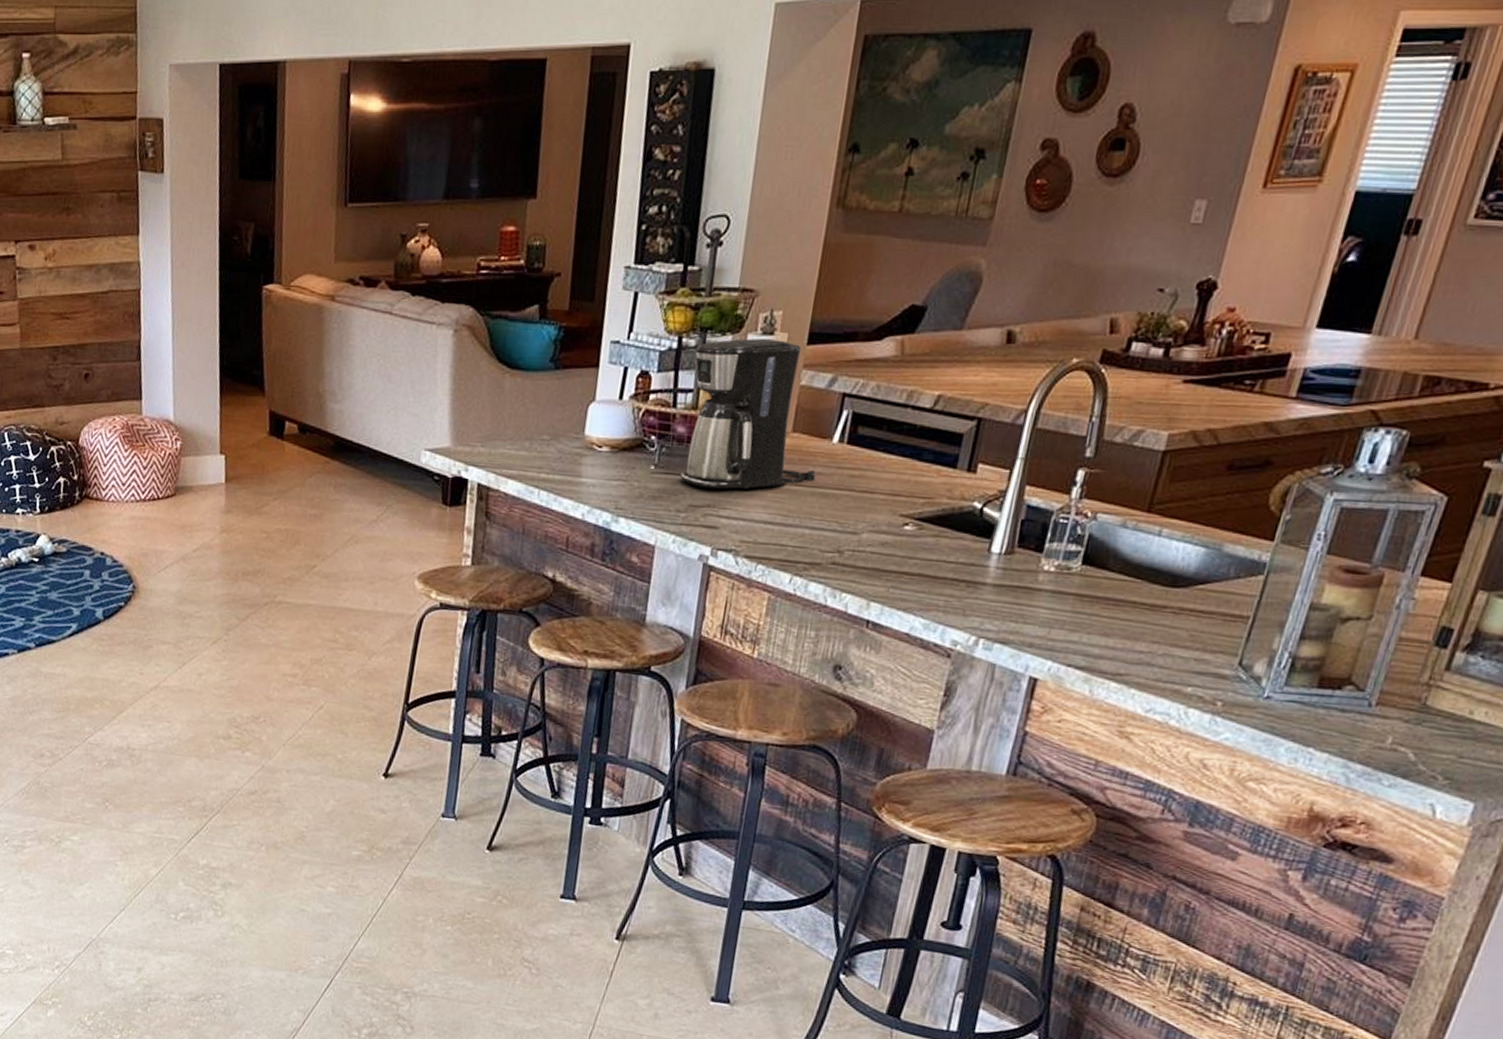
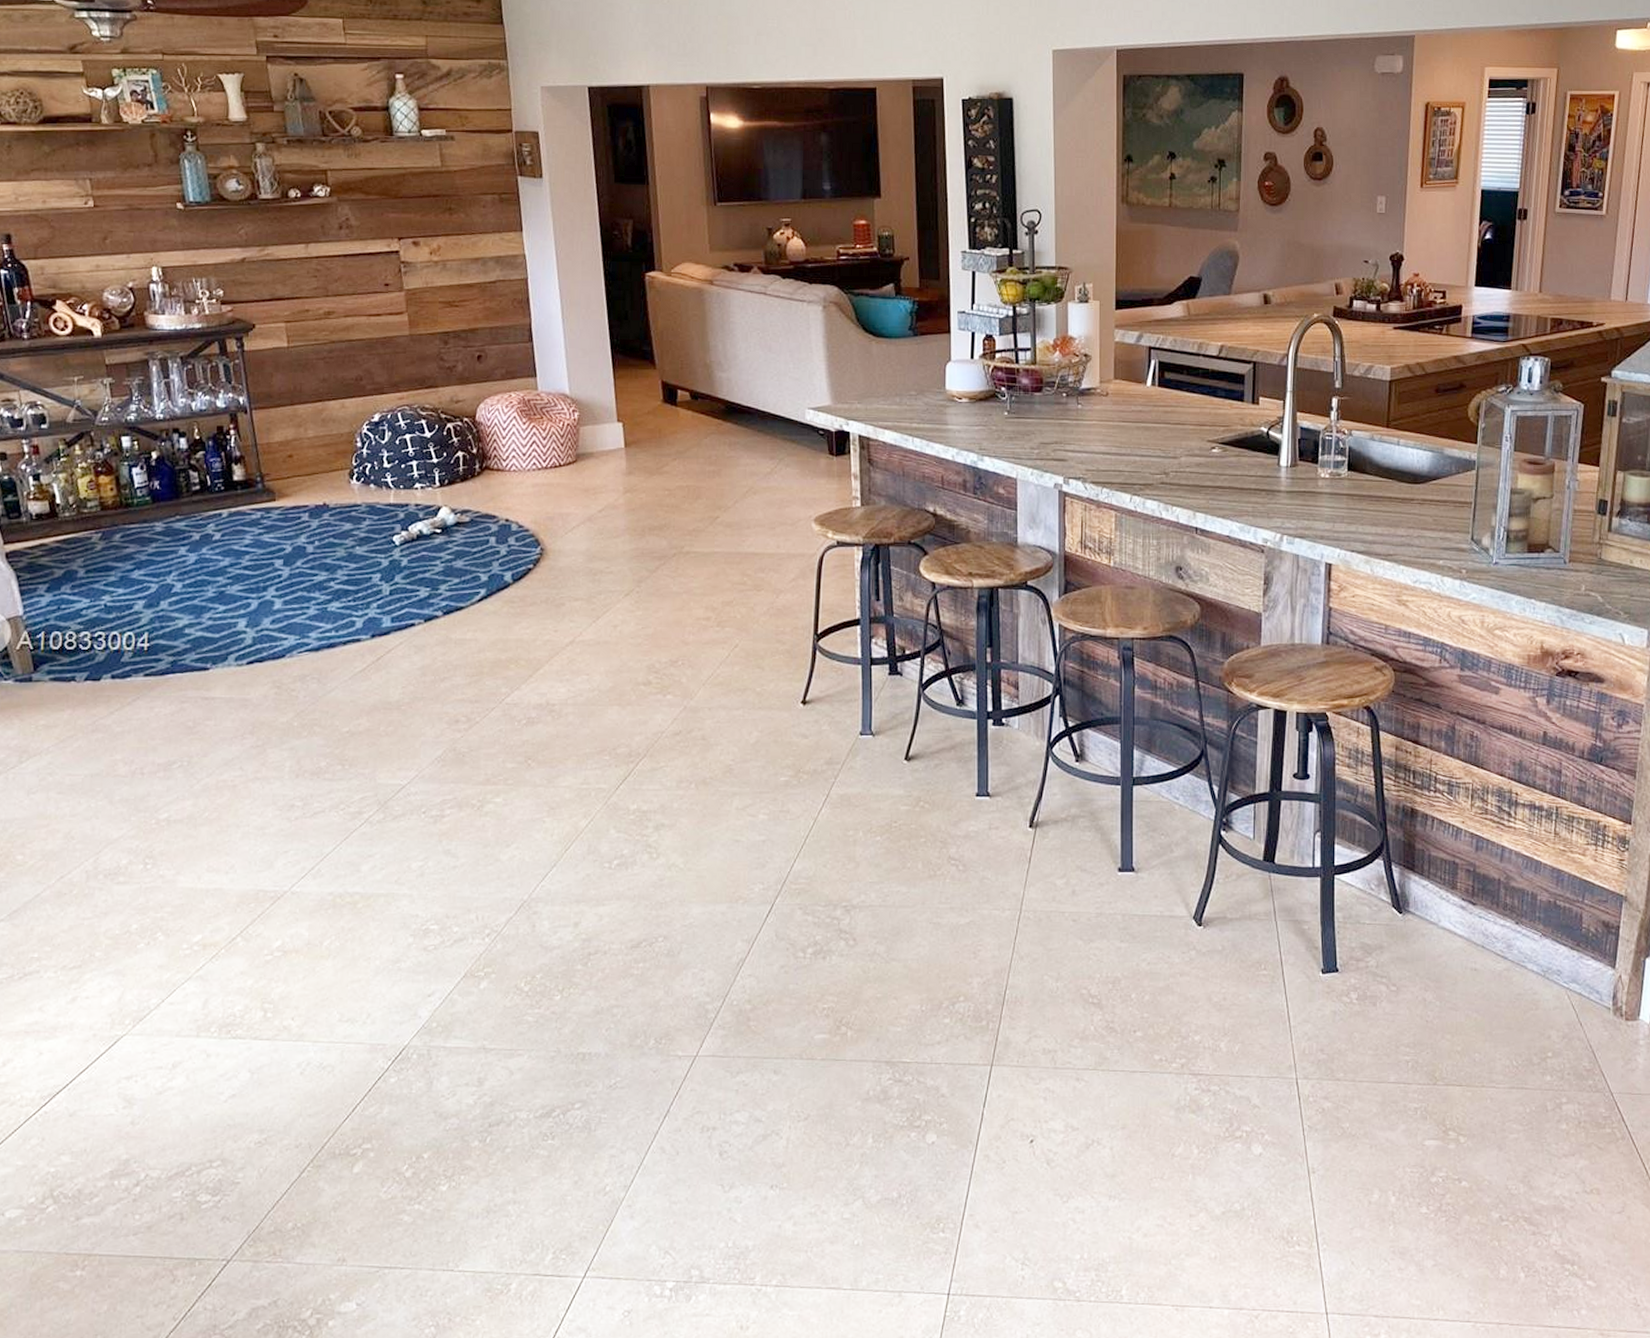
coffee maker: present [680,338,816,489] -> none [1028,306,1138,429]

